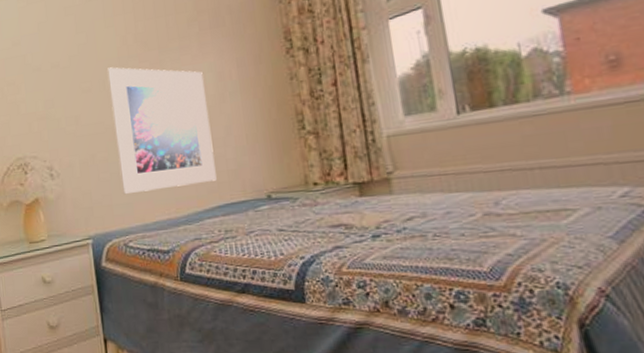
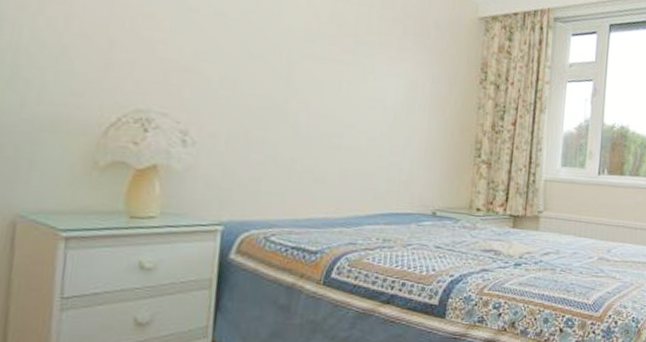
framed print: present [106,67,217,195] -> none [276,38,396,188]

